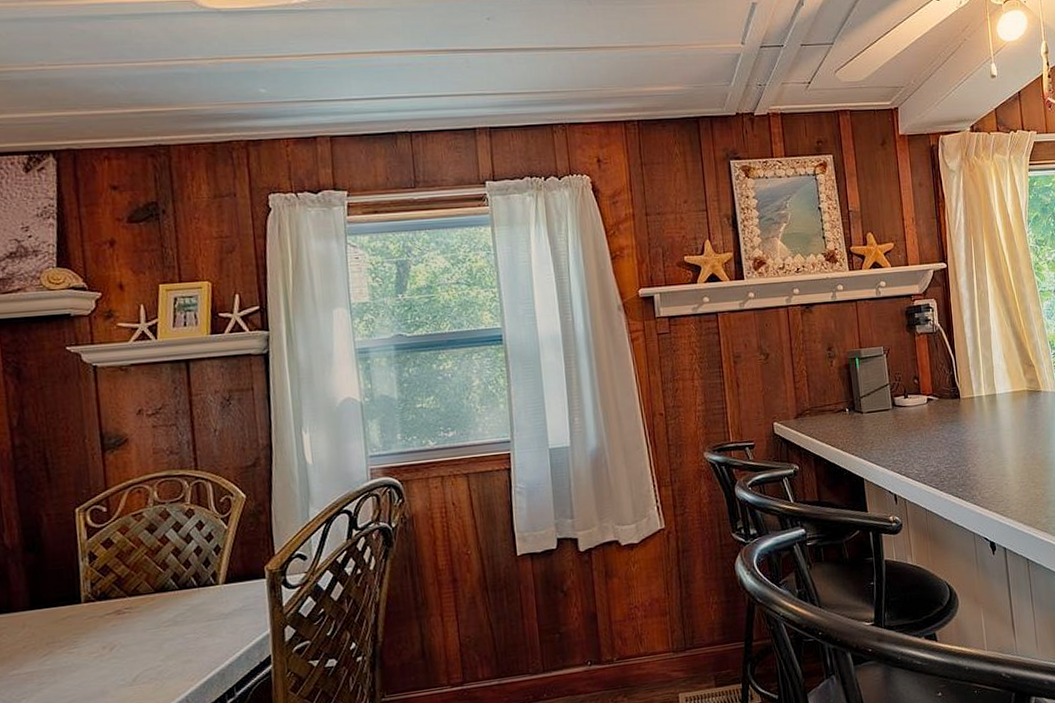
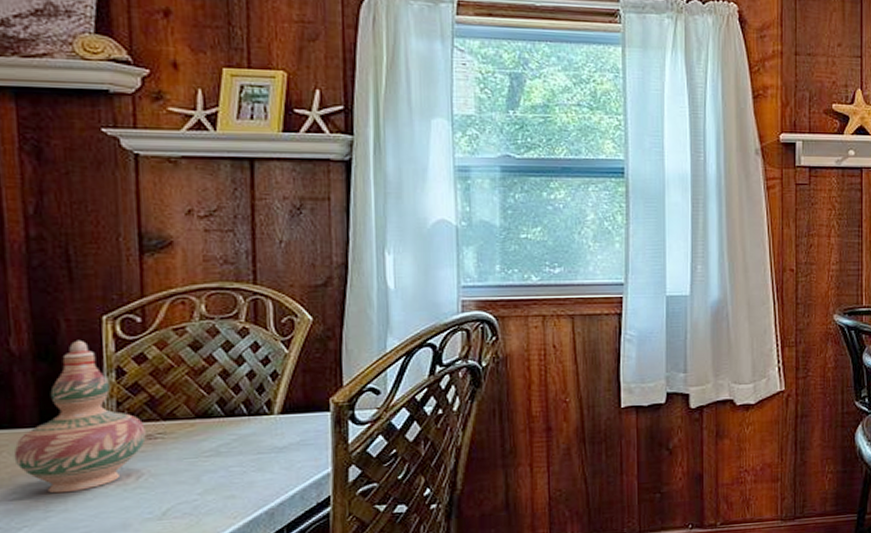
decorative vase: none [11,531,116,668] -> present [13,339,146,494]

